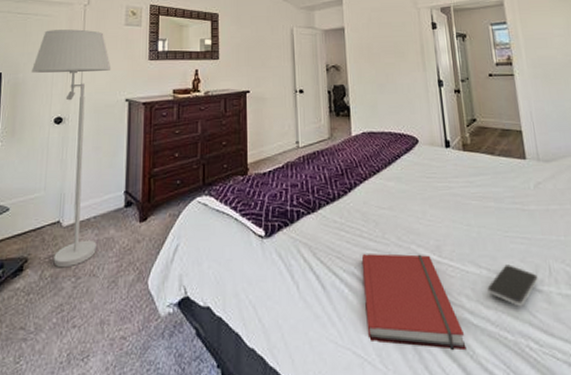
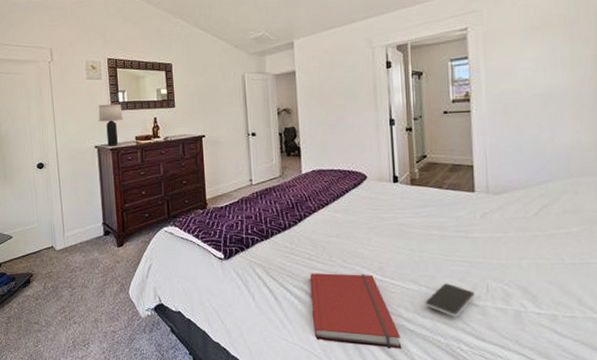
floor lamp: present [31,29,112,268] -> none [11,85,85,281]
table lamp: none [133,52,161,100] -> present [98,103,123,146]

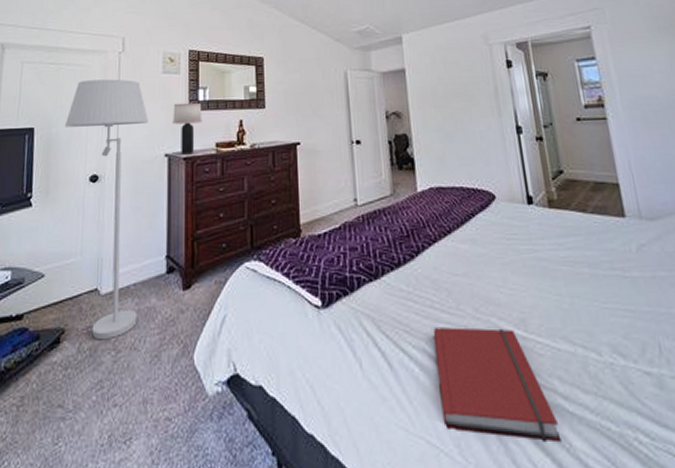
floor lamp: none [11,85,85,281] -> present [64,79,149,340]
smartphone: present [425,283,475,317] -> none [584,341,646,392]

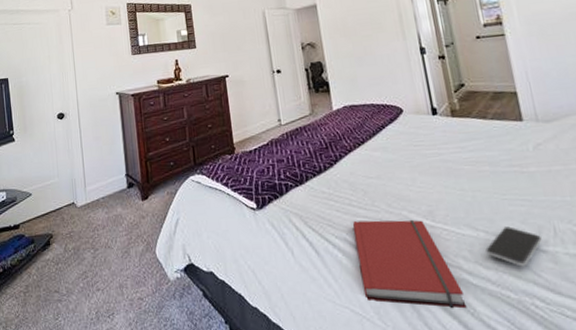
floor lamp: present [64,79,149,340] -> none [32,32,108,242]
table lamp: present [173,102,202,155] -> none [118,47,144,92]
smartphone: none [584,341,646,392] -> present [485,226,542,267]

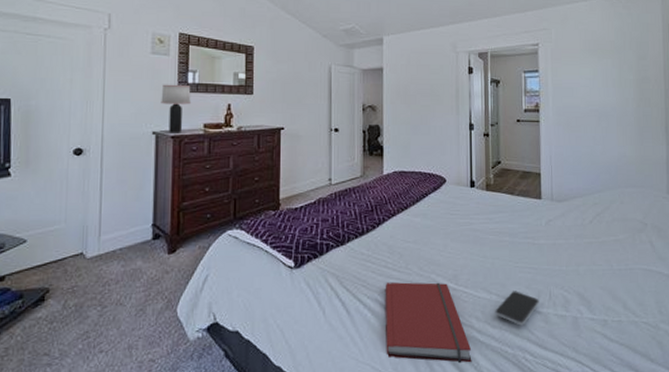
table lamp: none [118,47,144,92] -> present [161,84,191,133]

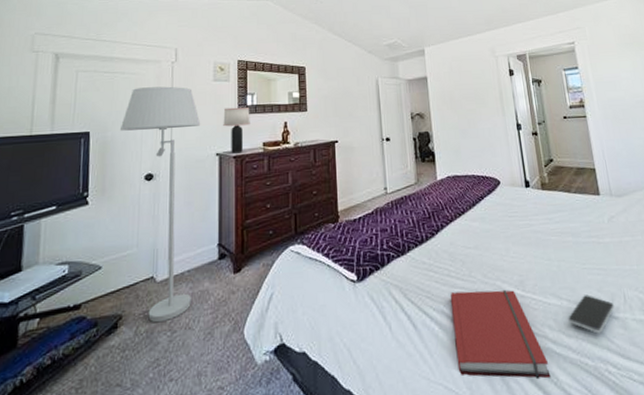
floor lamp: none [44,54,137,298] -> present [119,86,201,323]

